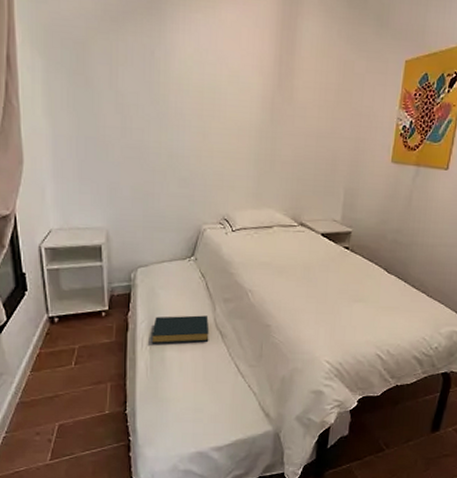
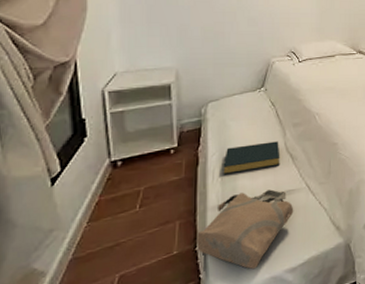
tote bag: none [125,364,222,441] -> present [195,189,294,270]

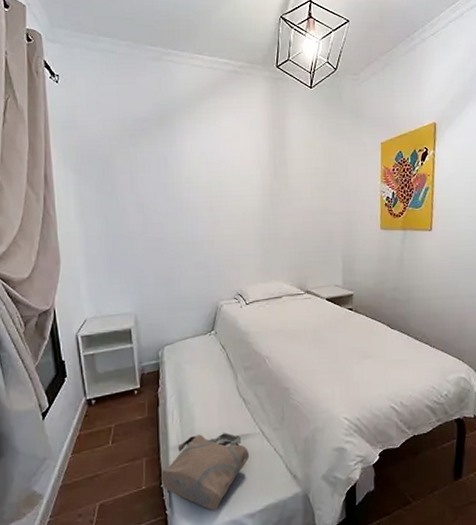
hardback book: present [223,141,280,175] -> none [180,385,234,417]

